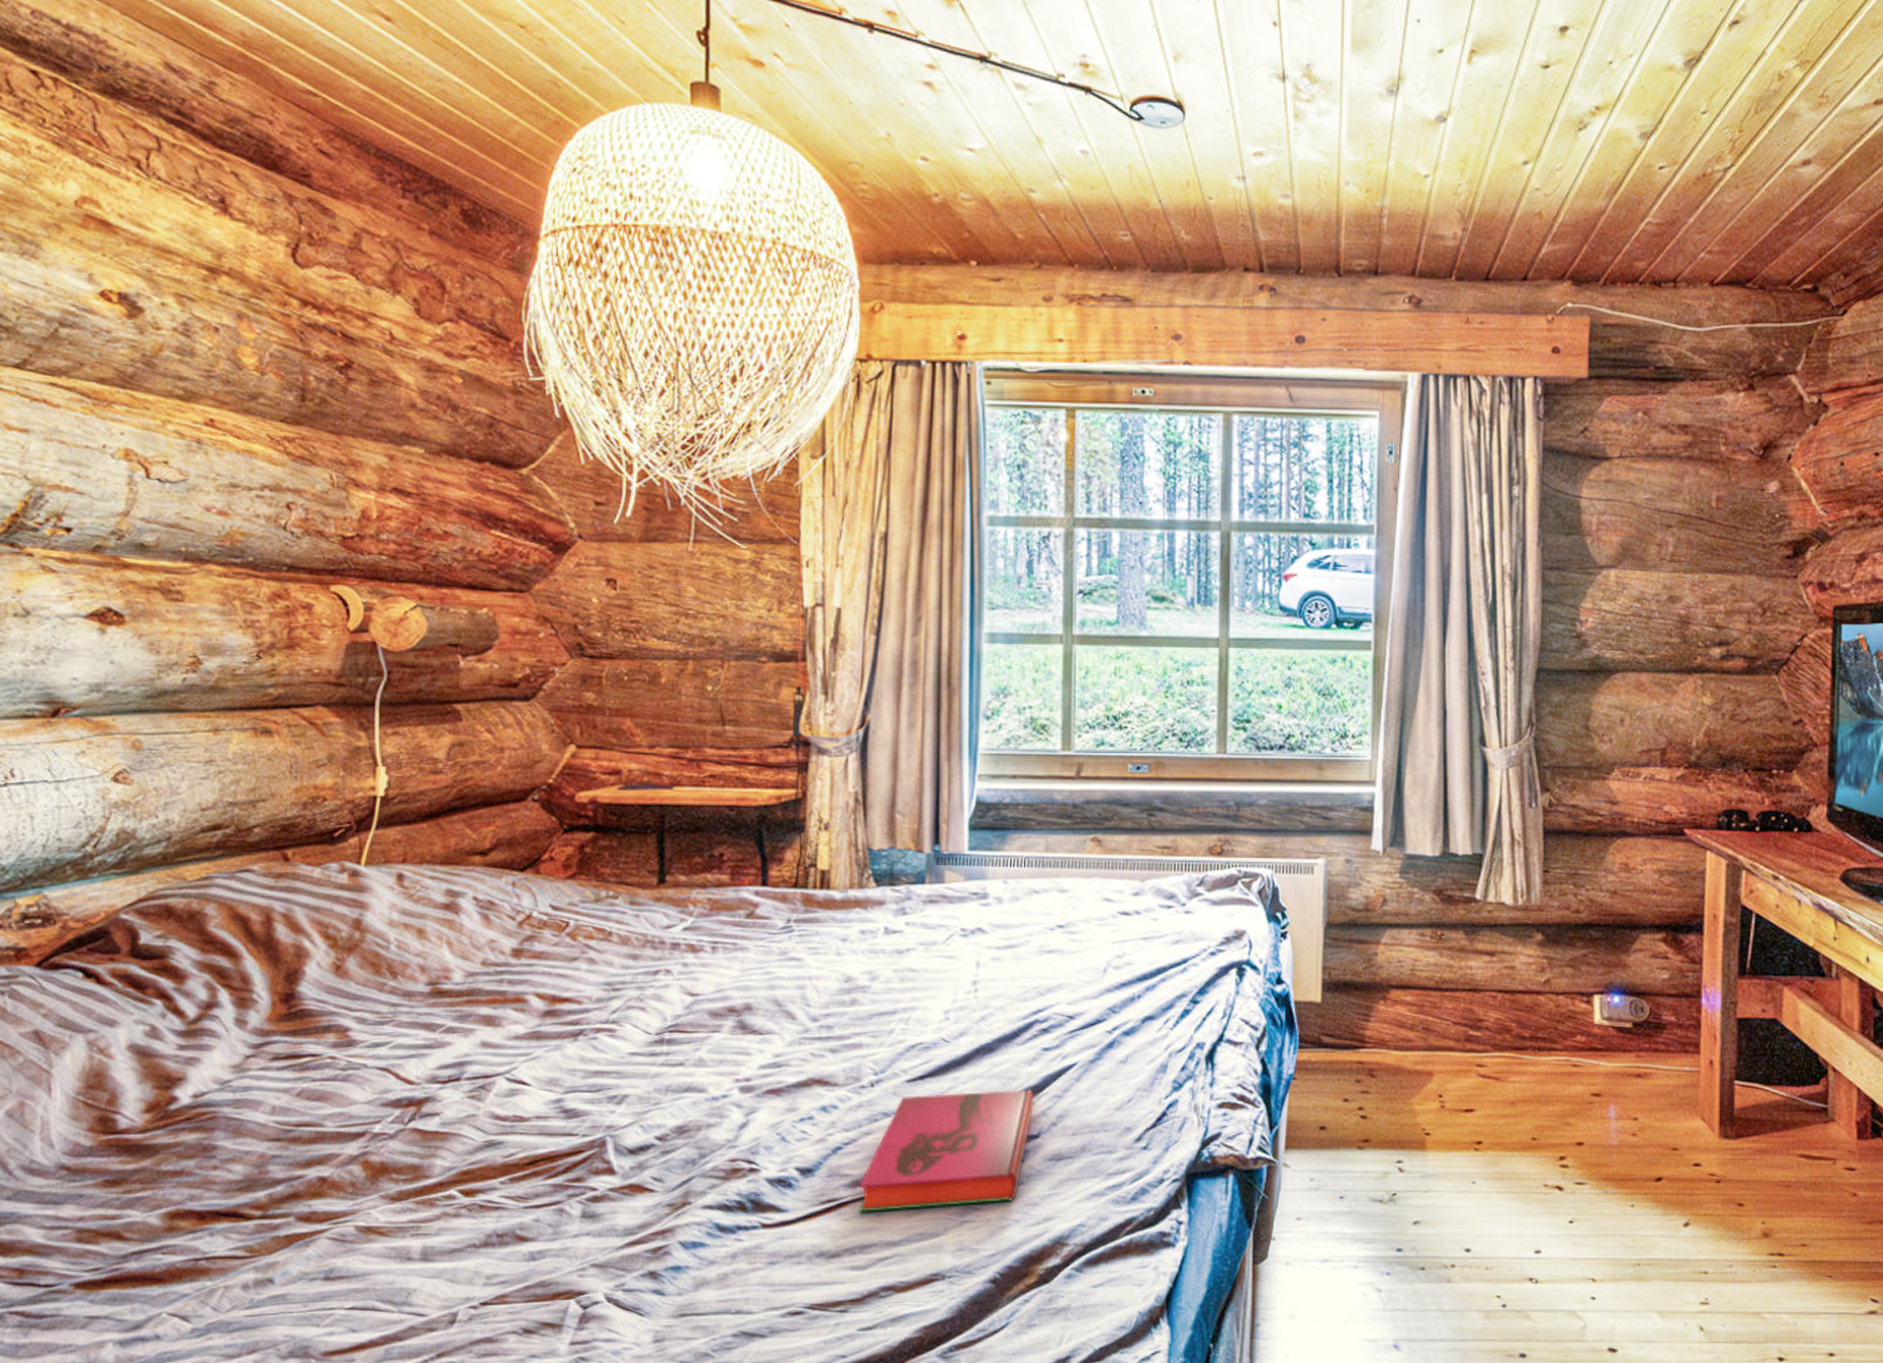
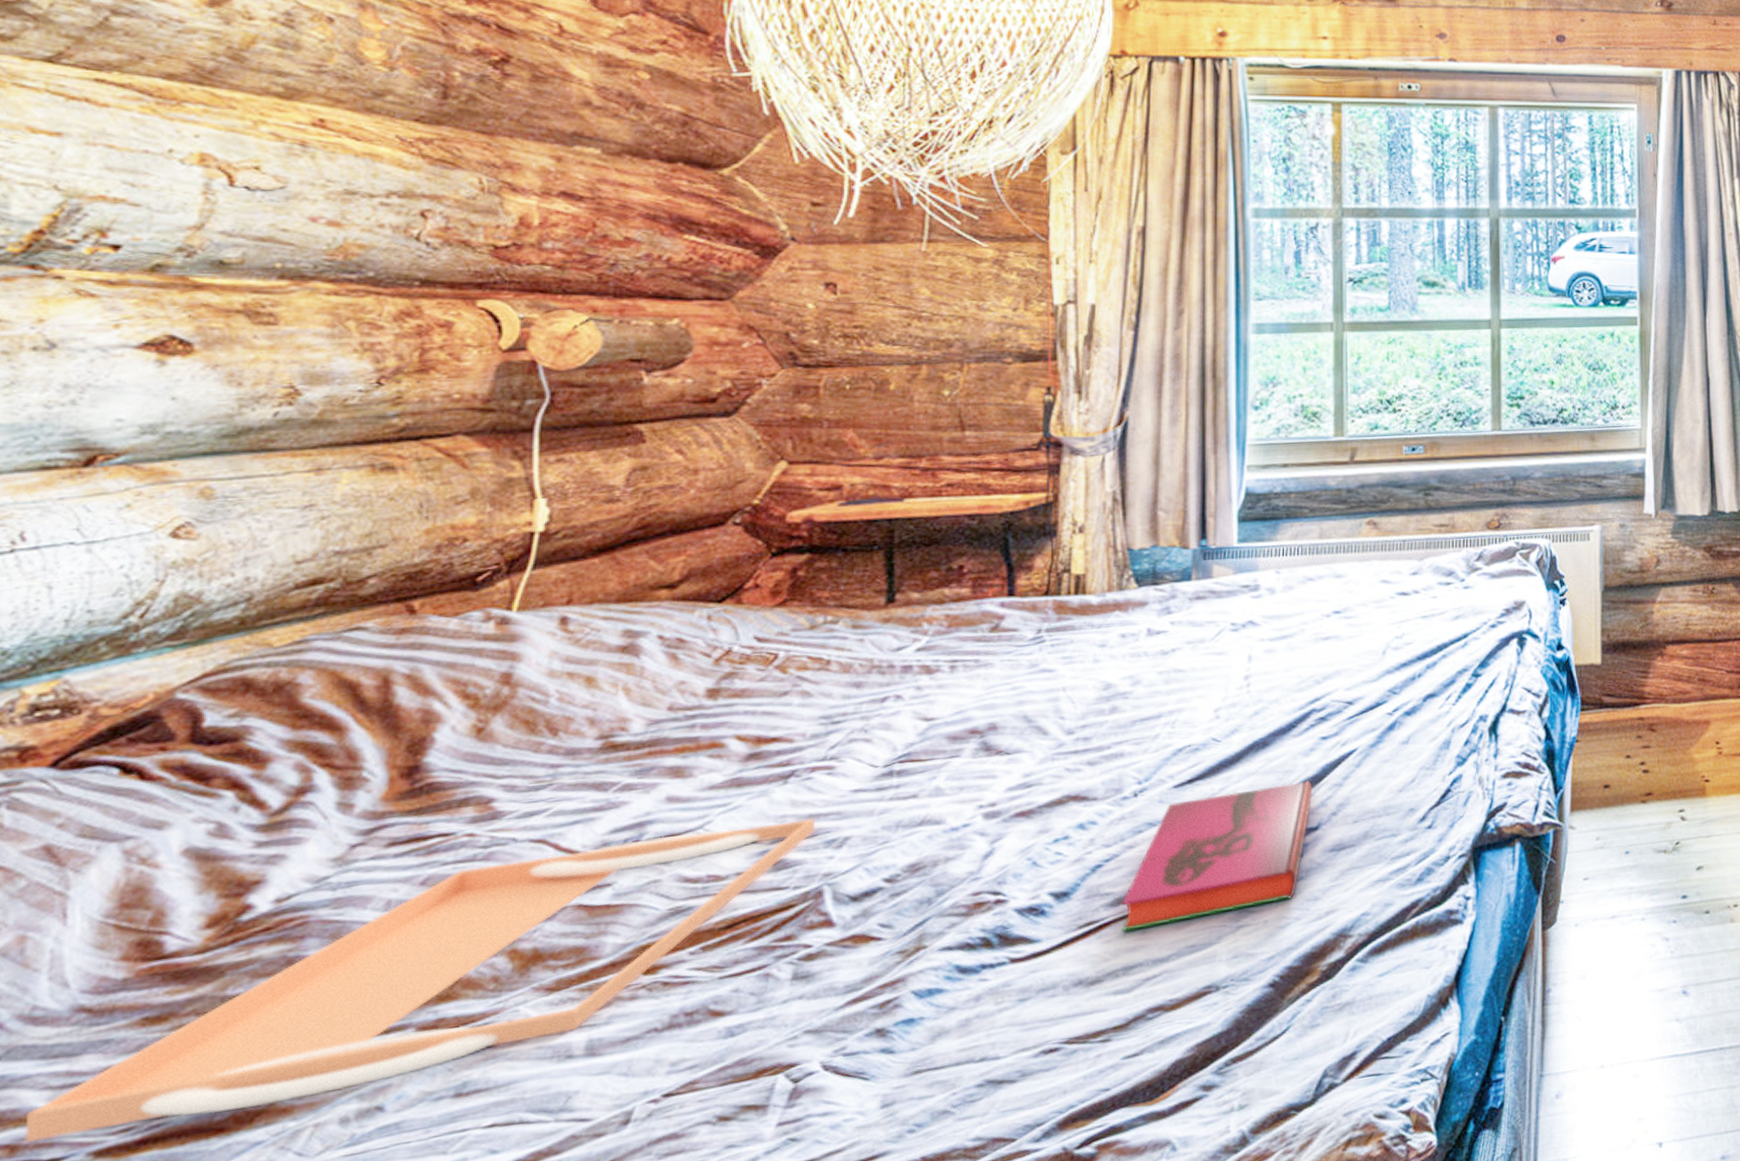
serving tray: none [28,1074,600,1269] -> present [24,818,816,1144]

